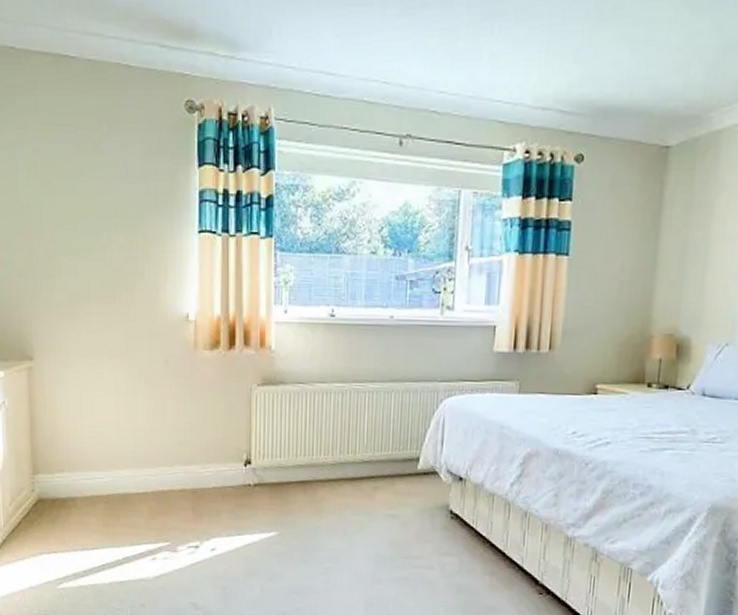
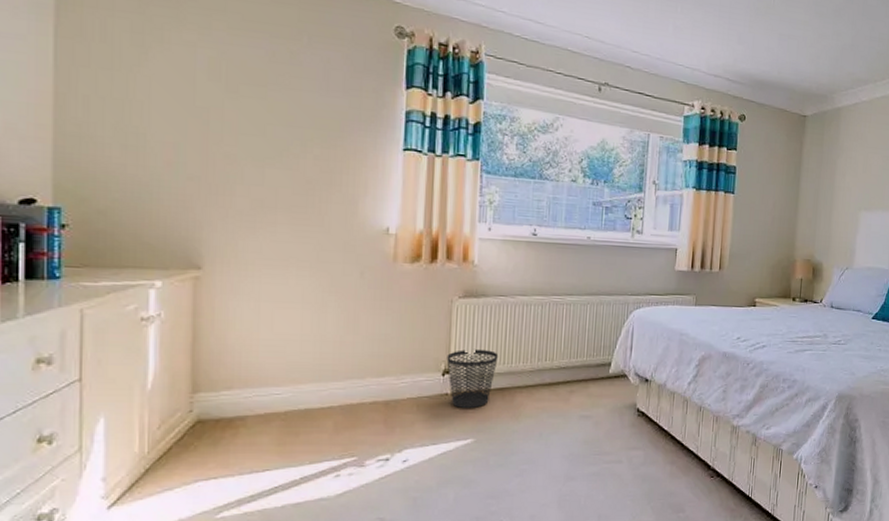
wastebasket: none [248,439,299,501] -> present [446,349,499,409]

